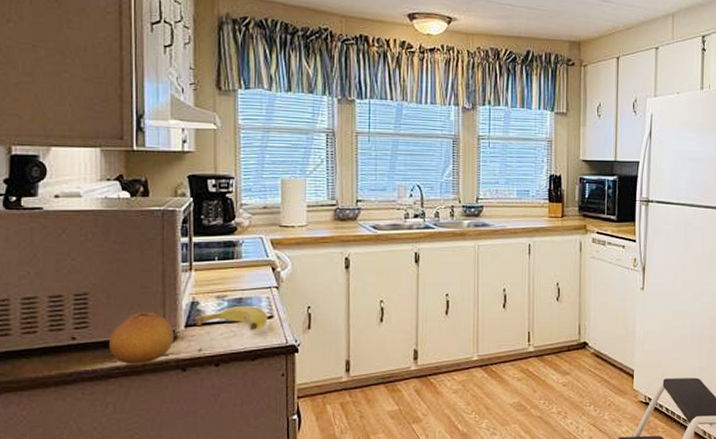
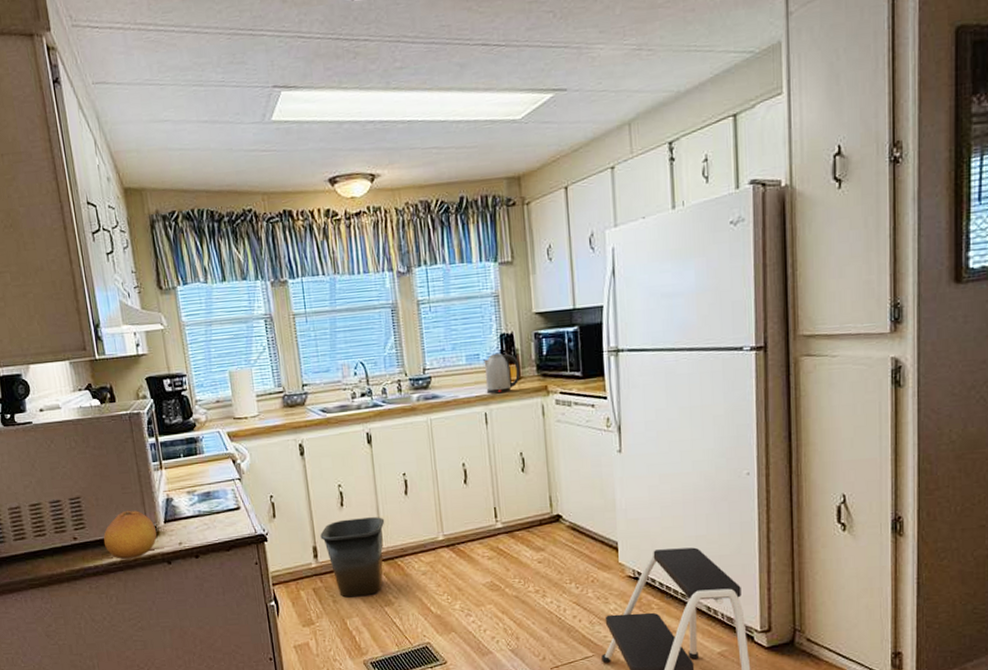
fruit: present [195,305,268,331] -> none [172,498,236,523]
waste bin: none [355,333,423,413] -> present [320,516,385,598]
kettle: none [532,191,564,228] -> present [483,352,521,394]

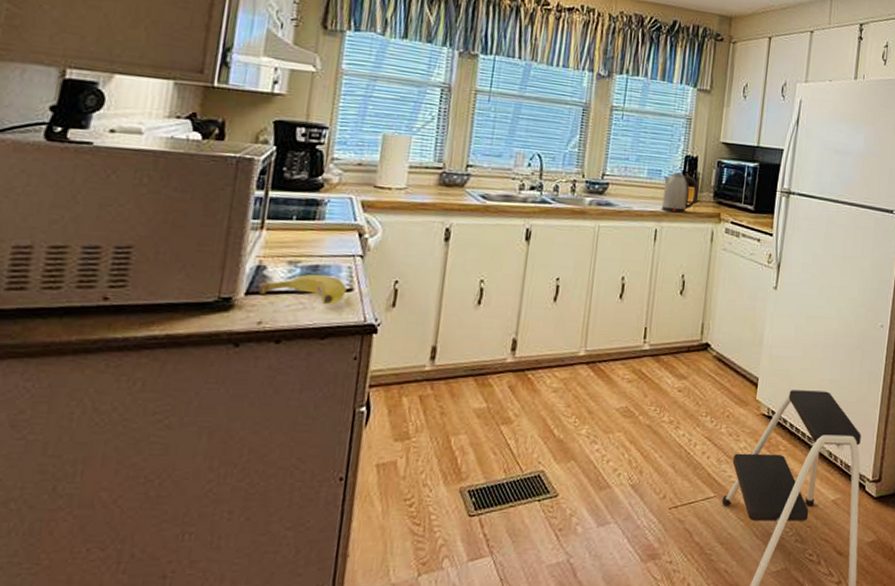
fruit: present [103,510,158,560] -> none [147,272,232,335]
fruit: none [172,498,236,523] -> present [258,274,347,305]
waste bin: present [320,516,385,598] -> none [444,319,525,410]

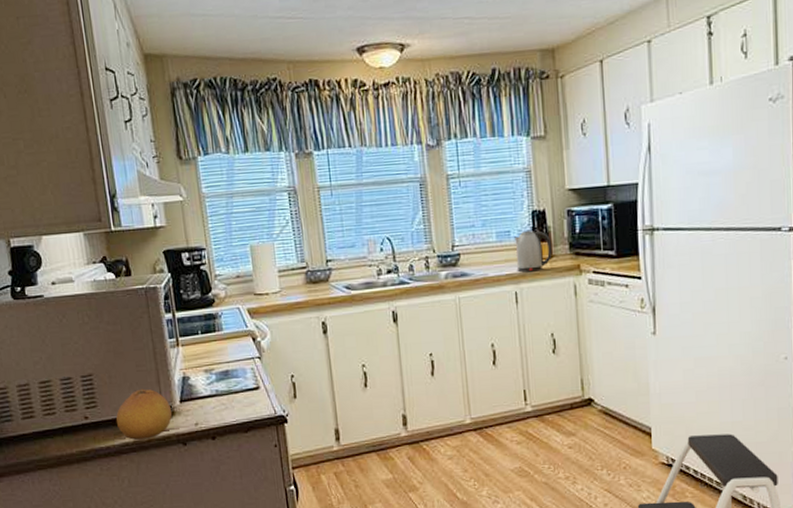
fruit: none [147,272,232,335] -> present [116,388,173,441]
fruit: present [258,274,347,305] -> none [188,377,255,403]

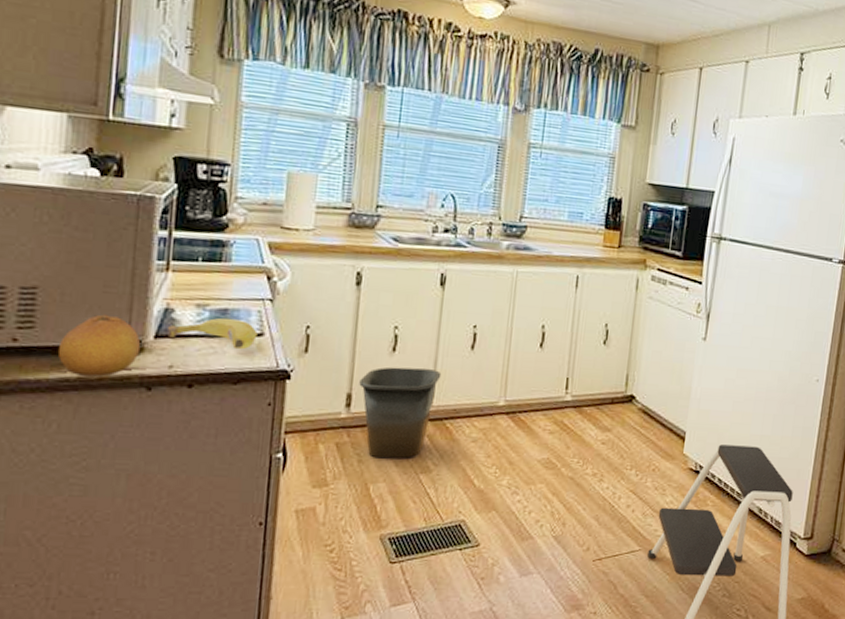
fruit: none [188,377,255,403] -> present [167,317,258,350]
waste bin: none [343,398,410,482] -> present [359,367,442,459]
kettle: present [514,230,553,273] -> none [583,215,623,259]

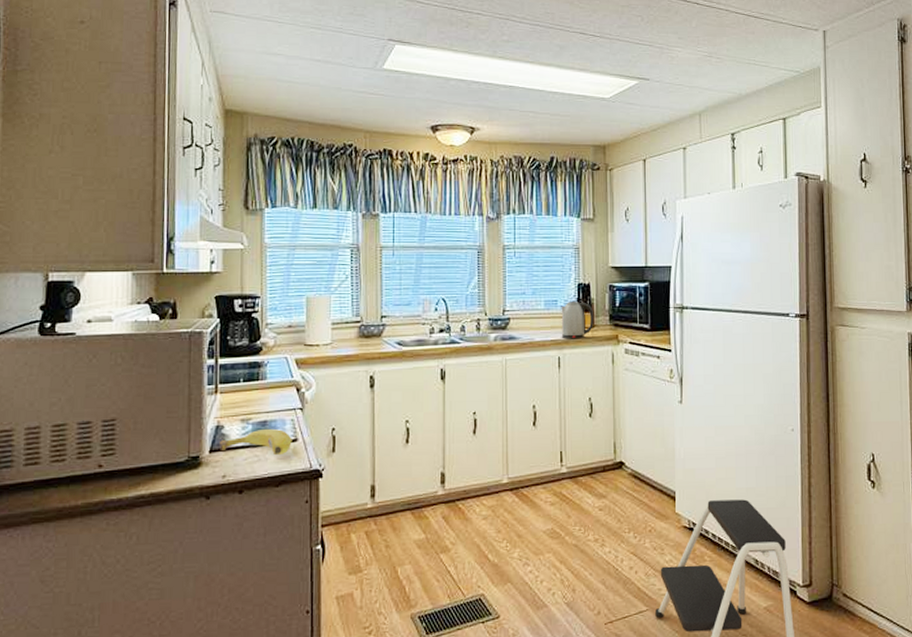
fruit: present [57,314,141,378] -> none [134,436,199,493]
waste bin: present [359,367,442,459] -> none [380,455,450,542]
kettle: none [583,215,623,259] -> present [561,300,594,339]

